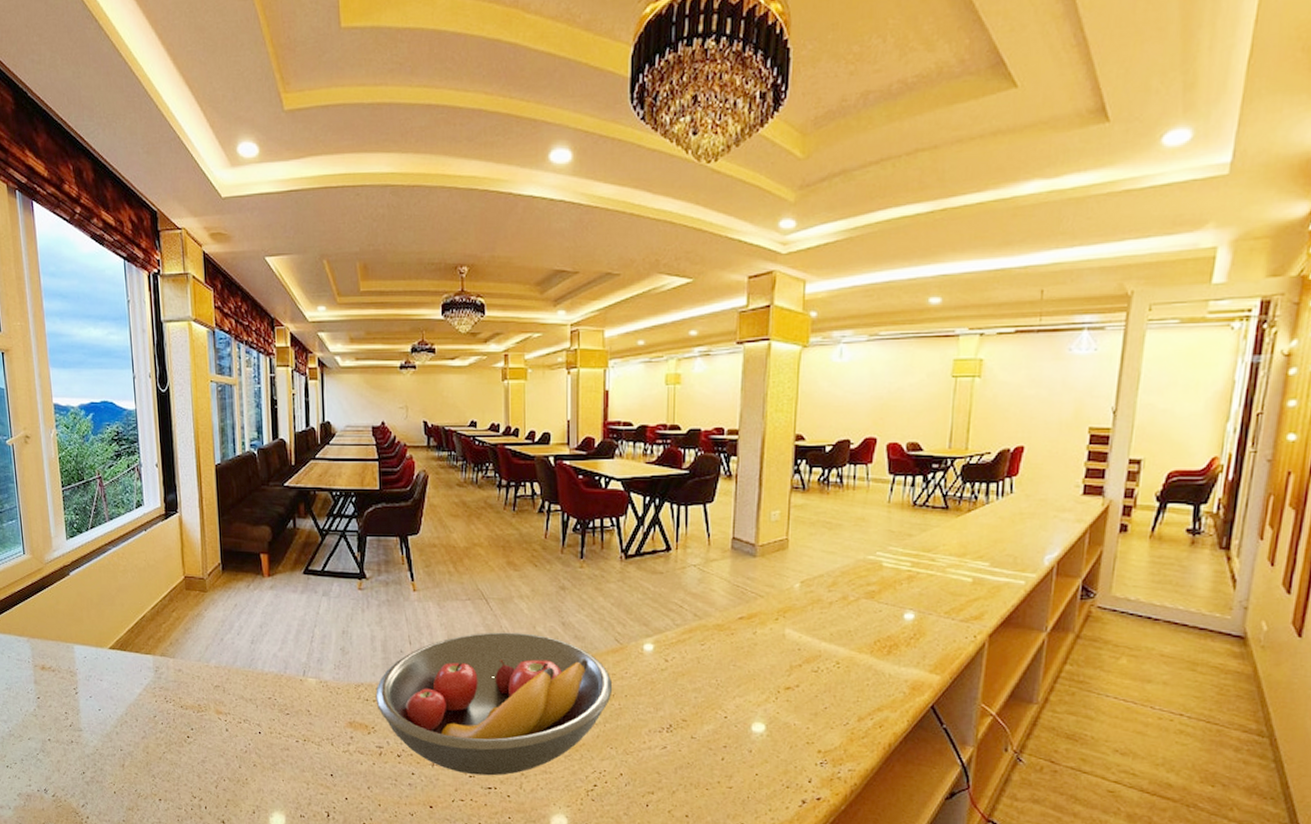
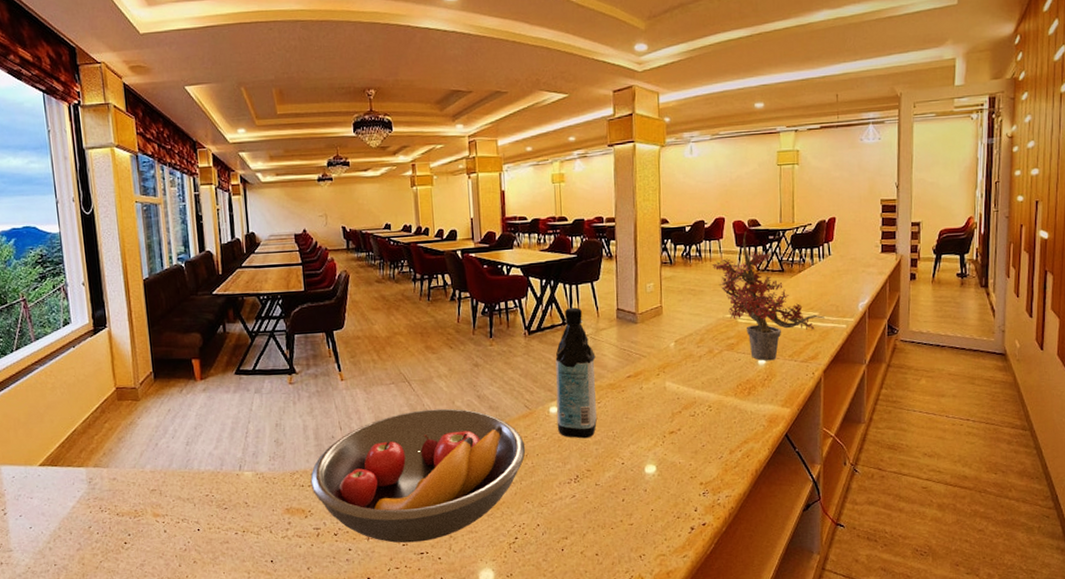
water bottle: none [651,532,703,684] -> present [555,307,597,439]
potted plant: none [855,455,997,616] -> present [711,230,825,361]

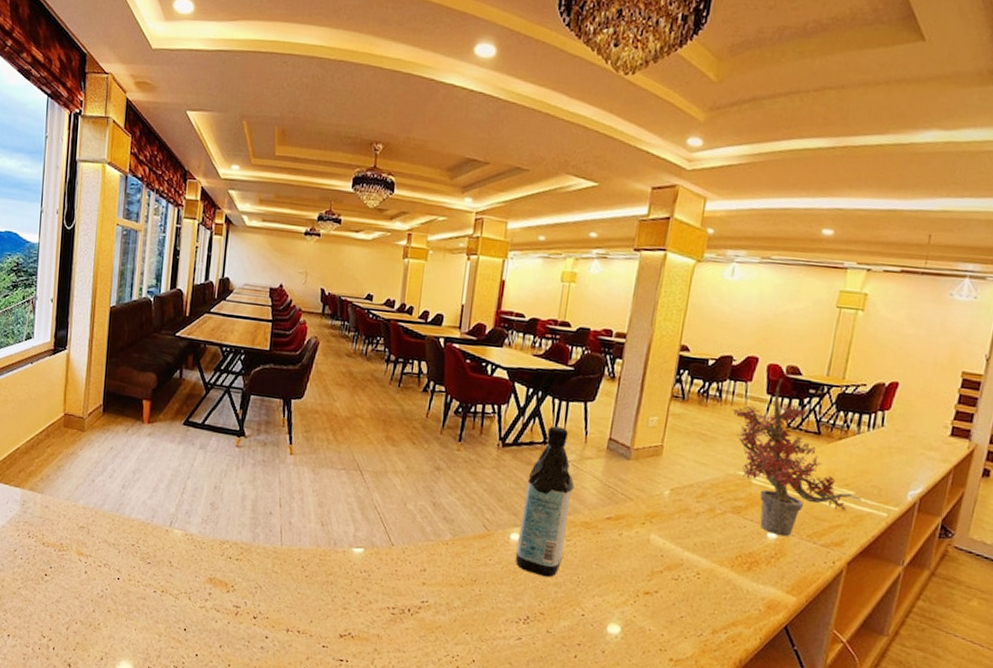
fruit bowl: present [310,408,526,543] -> none [239,503,476,649]

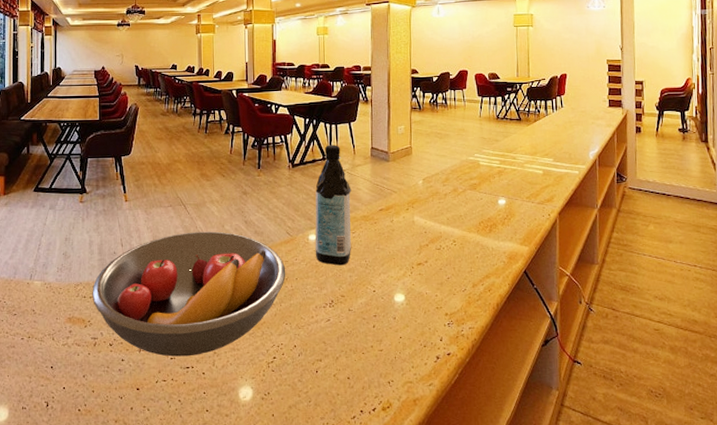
fruit bowl: none [239,503,476,649] -> present [92,231,286,357]
potted plant: present [732,377,861,537] -> none [456,82,559,201]

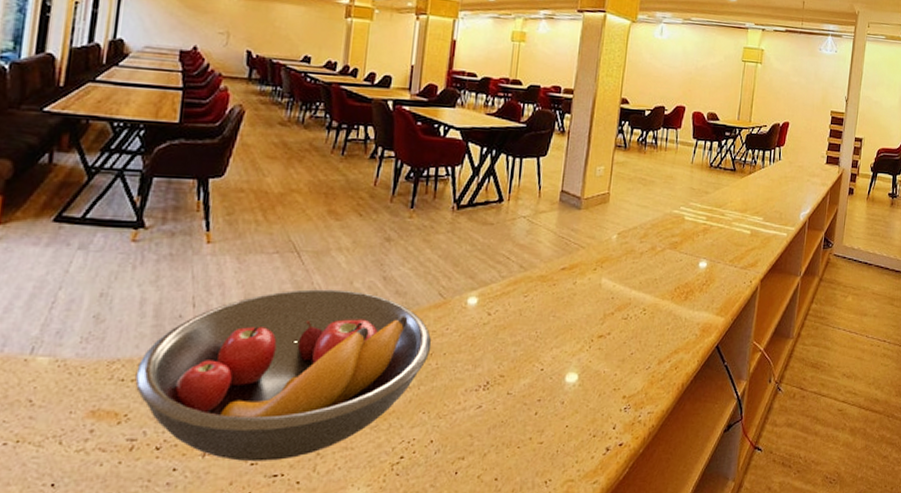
water bottle: present [315,145,352,266] -> none [473,183,530,338]

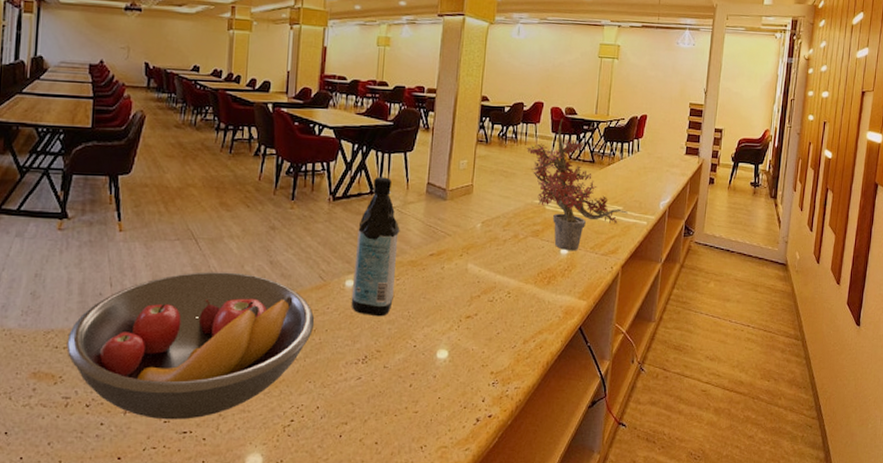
water bottle: none [473,183,530,338] -> present [351,177,400,317]
potted plant: none [666,123,768,265] -> present [526,118,628,251]

